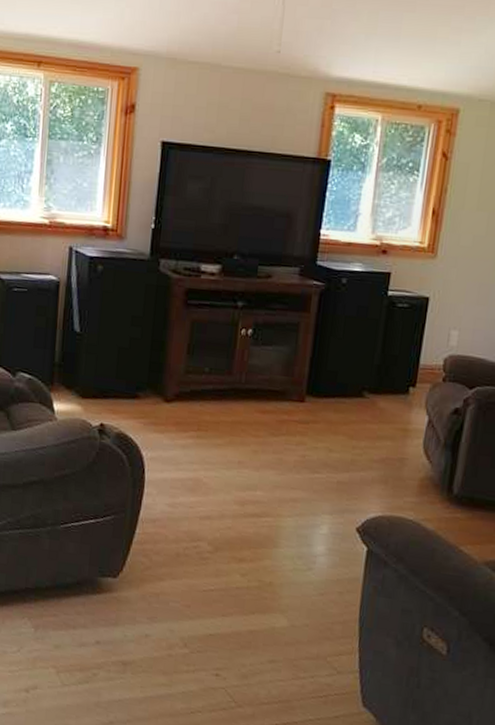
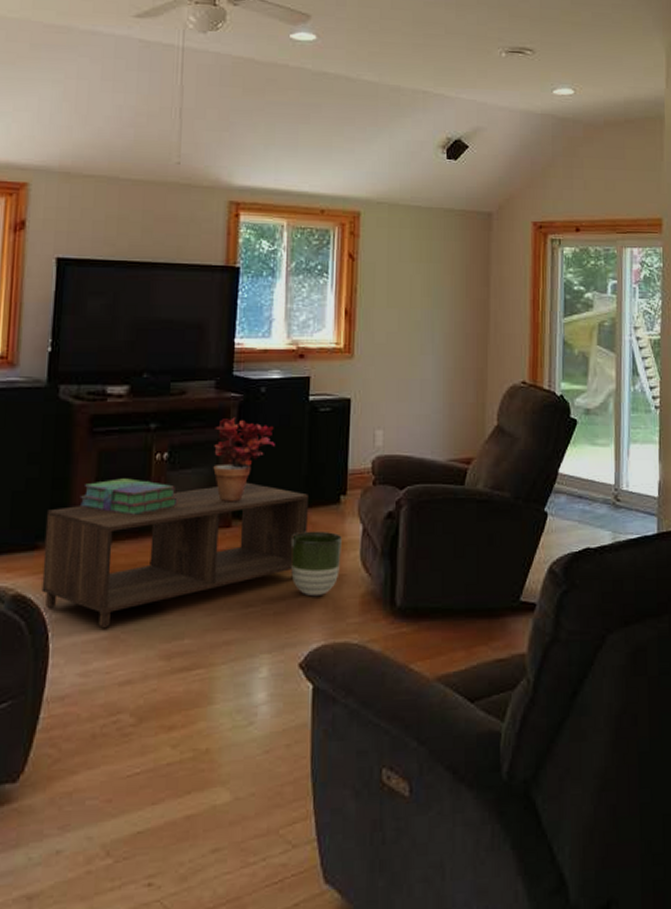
coffee table: none [140,364,379,471] -> present [41,482,308,627]
stack of books: none [173,347,259,381] -> present [79,478,178,515]
potted plant: none [292,303,352,381] -> present [213,417,275,502]
planter: none [356,414,407,474] -> present [290,531,342,597]

